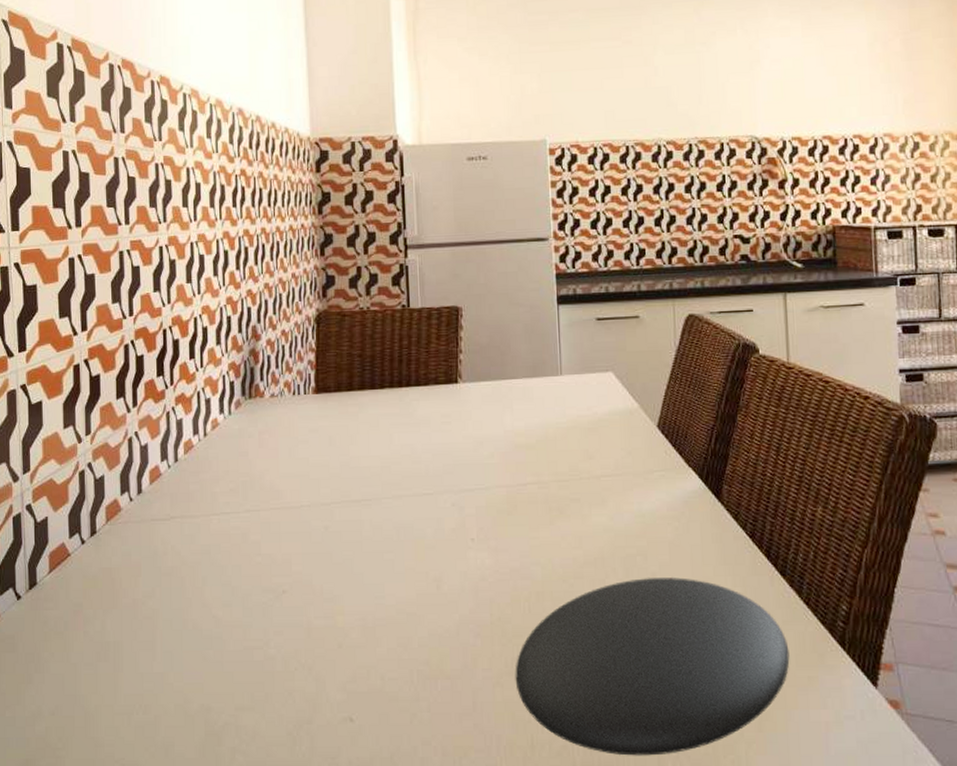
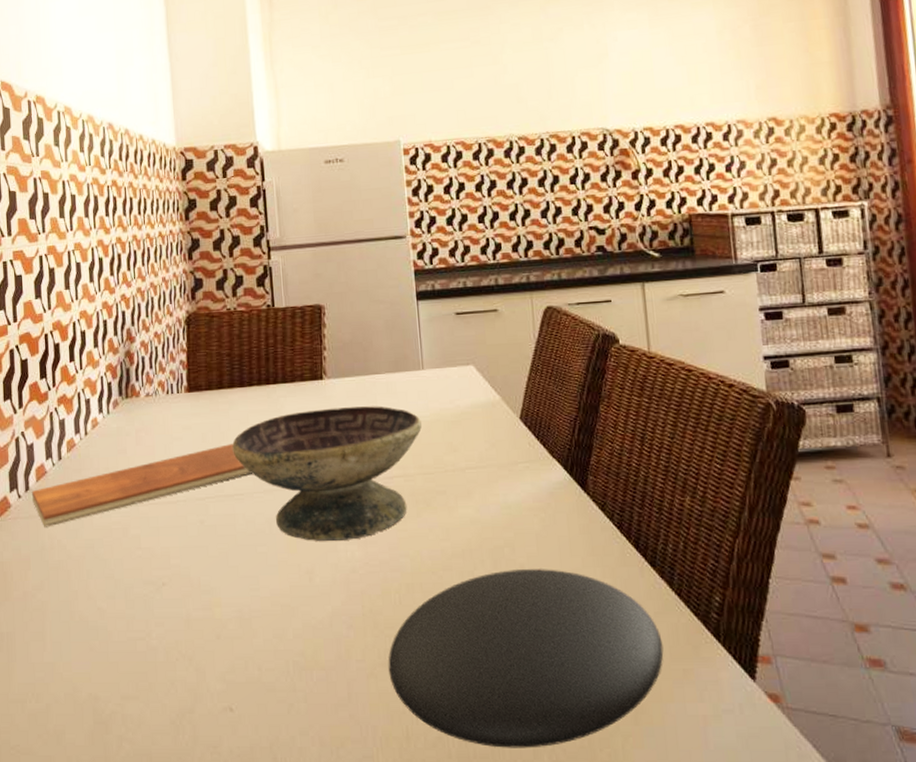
chopping board: none [144,448,381,532] -> present [31,444,252,528]
decorative bowl: none [361,411,559,548] -> present [232,406,423,541]

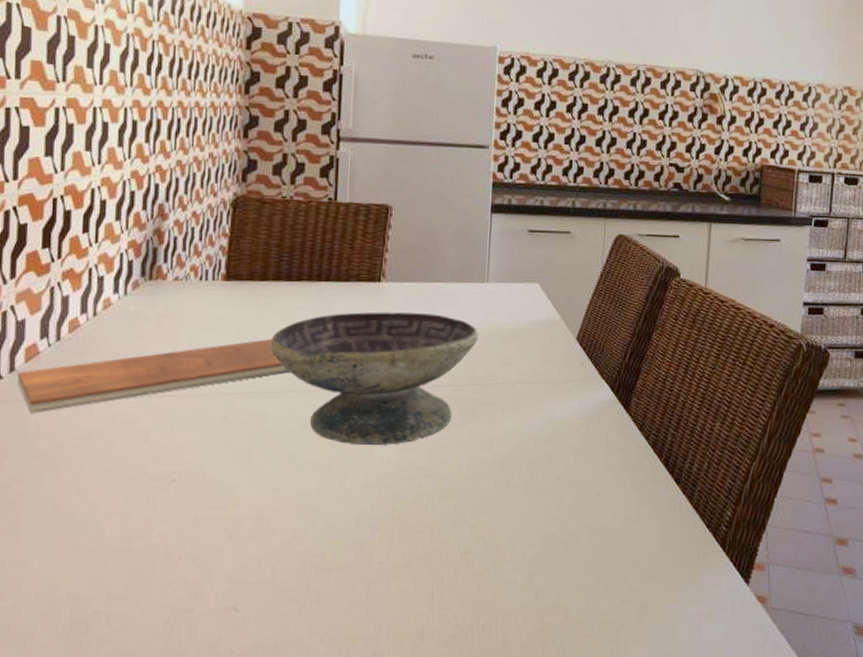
plate: present [388,569,664,748] -> none [411,481,675,644]

